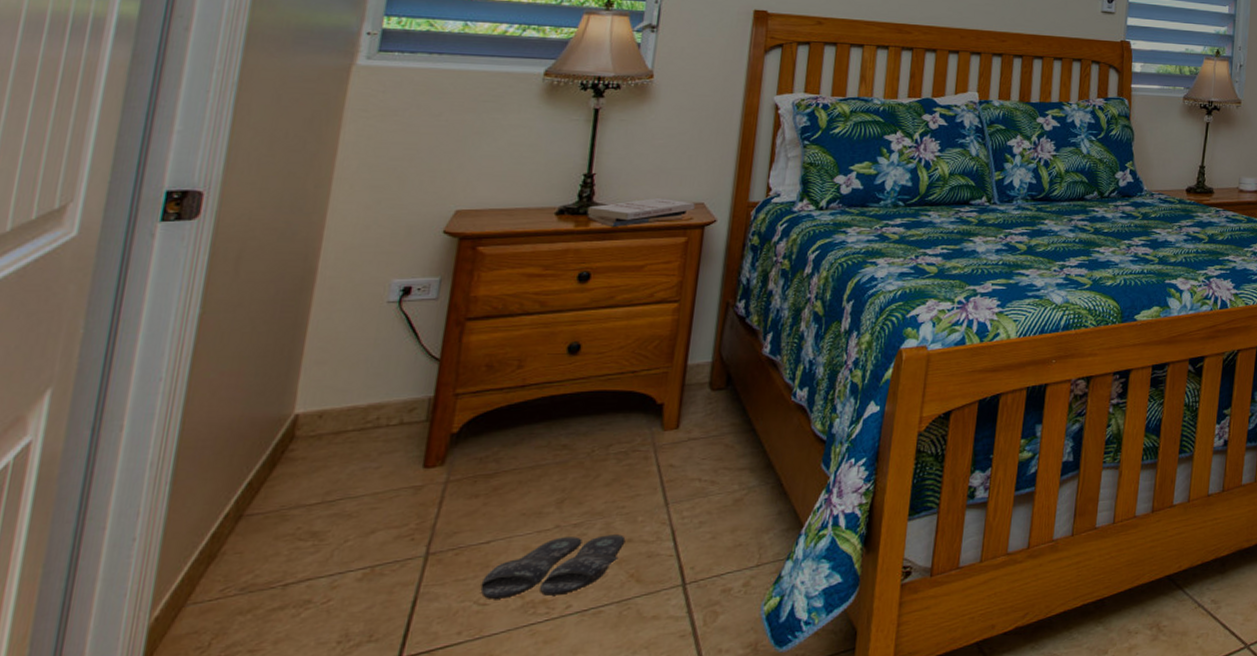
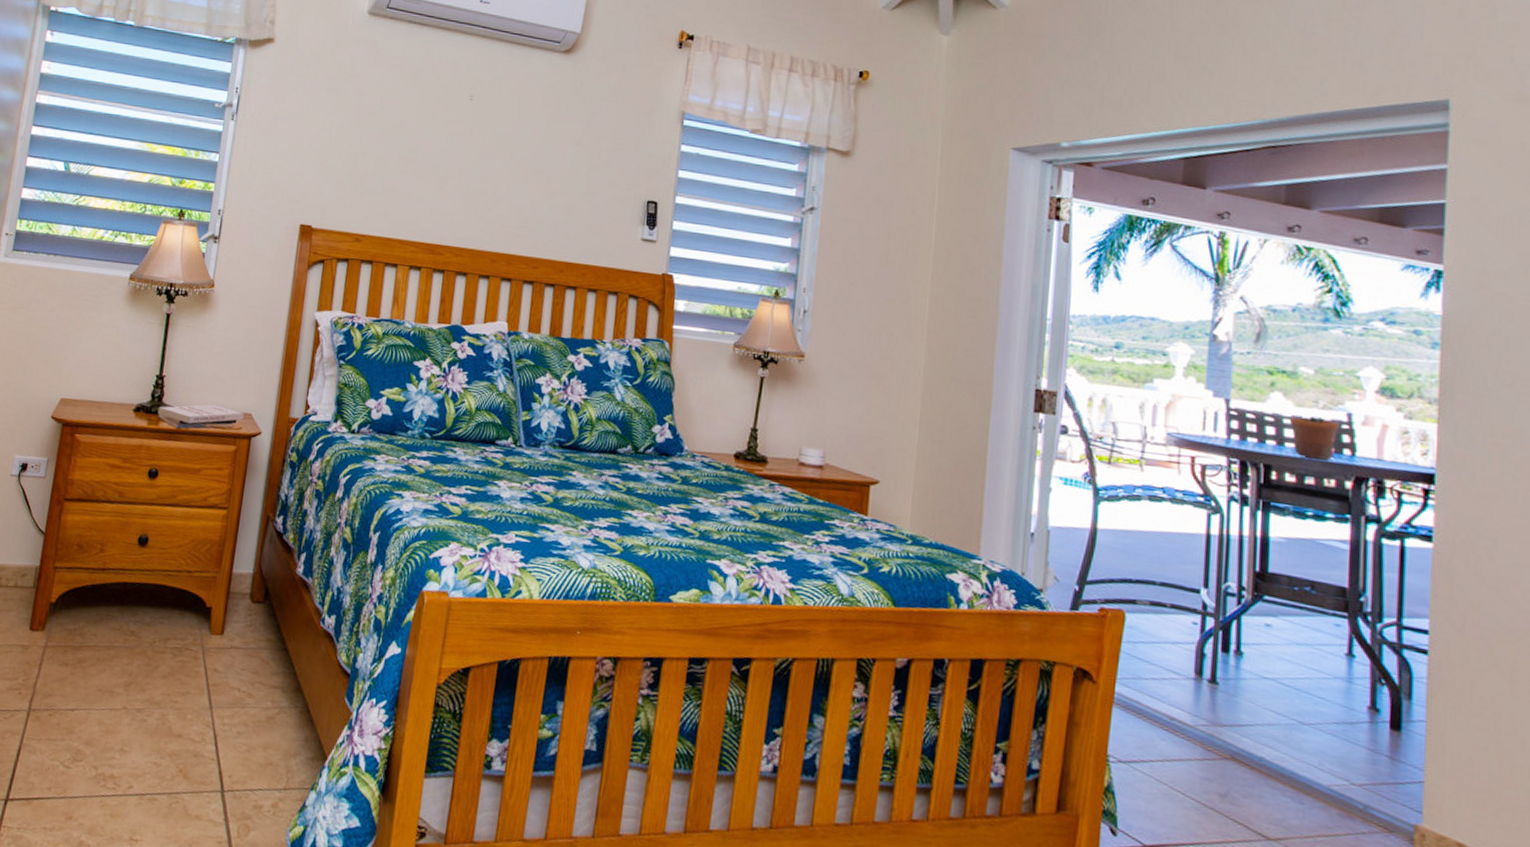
slippers: present [481,534,626,599] -> none [66,718,177,774]

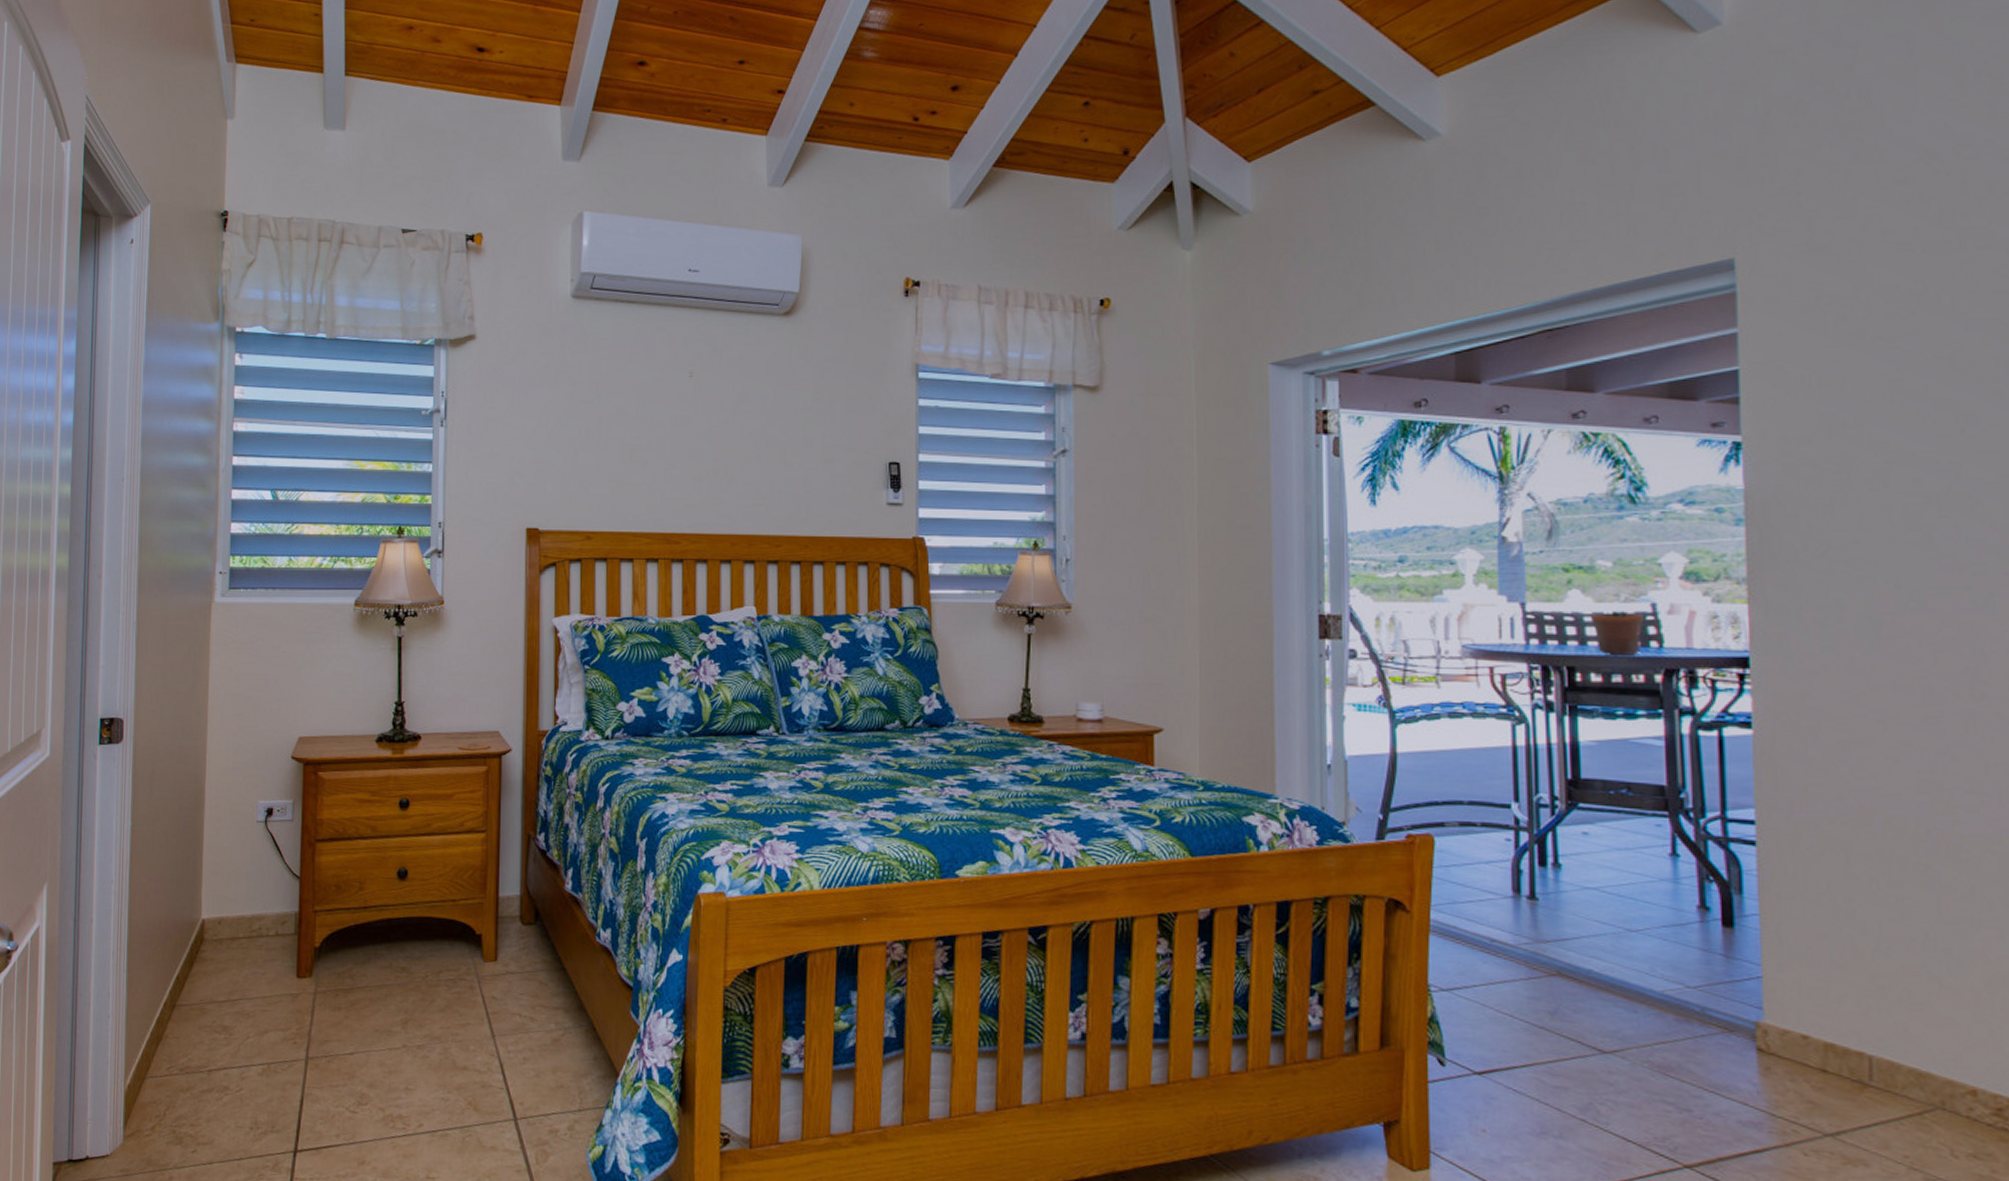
books: present [157,404,244,429] -> none [401,725,491,755]

